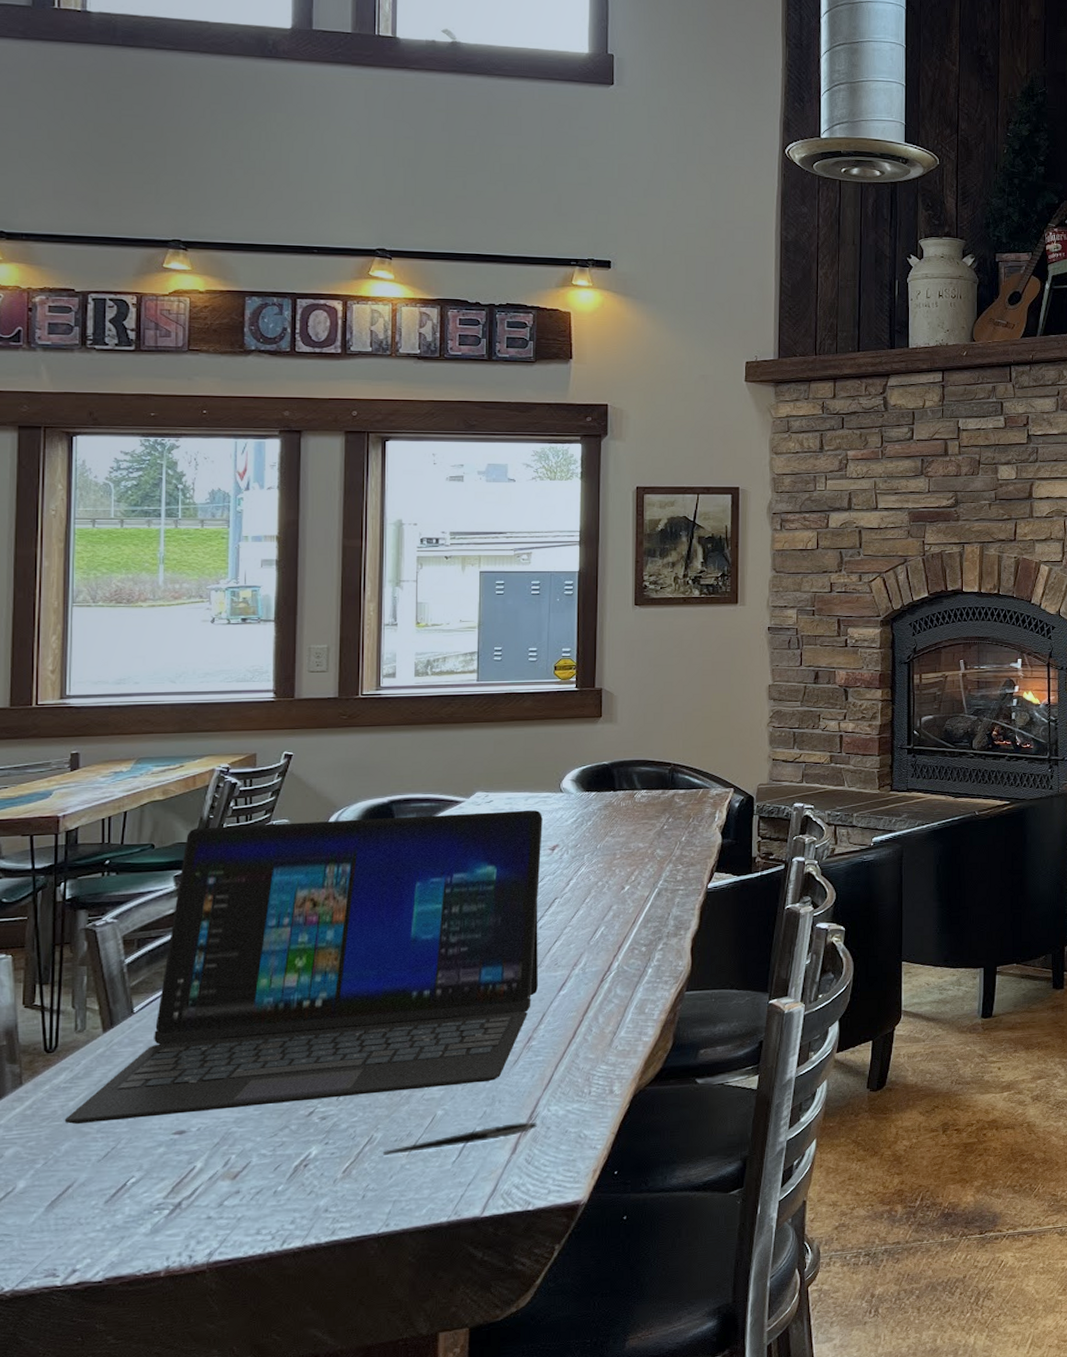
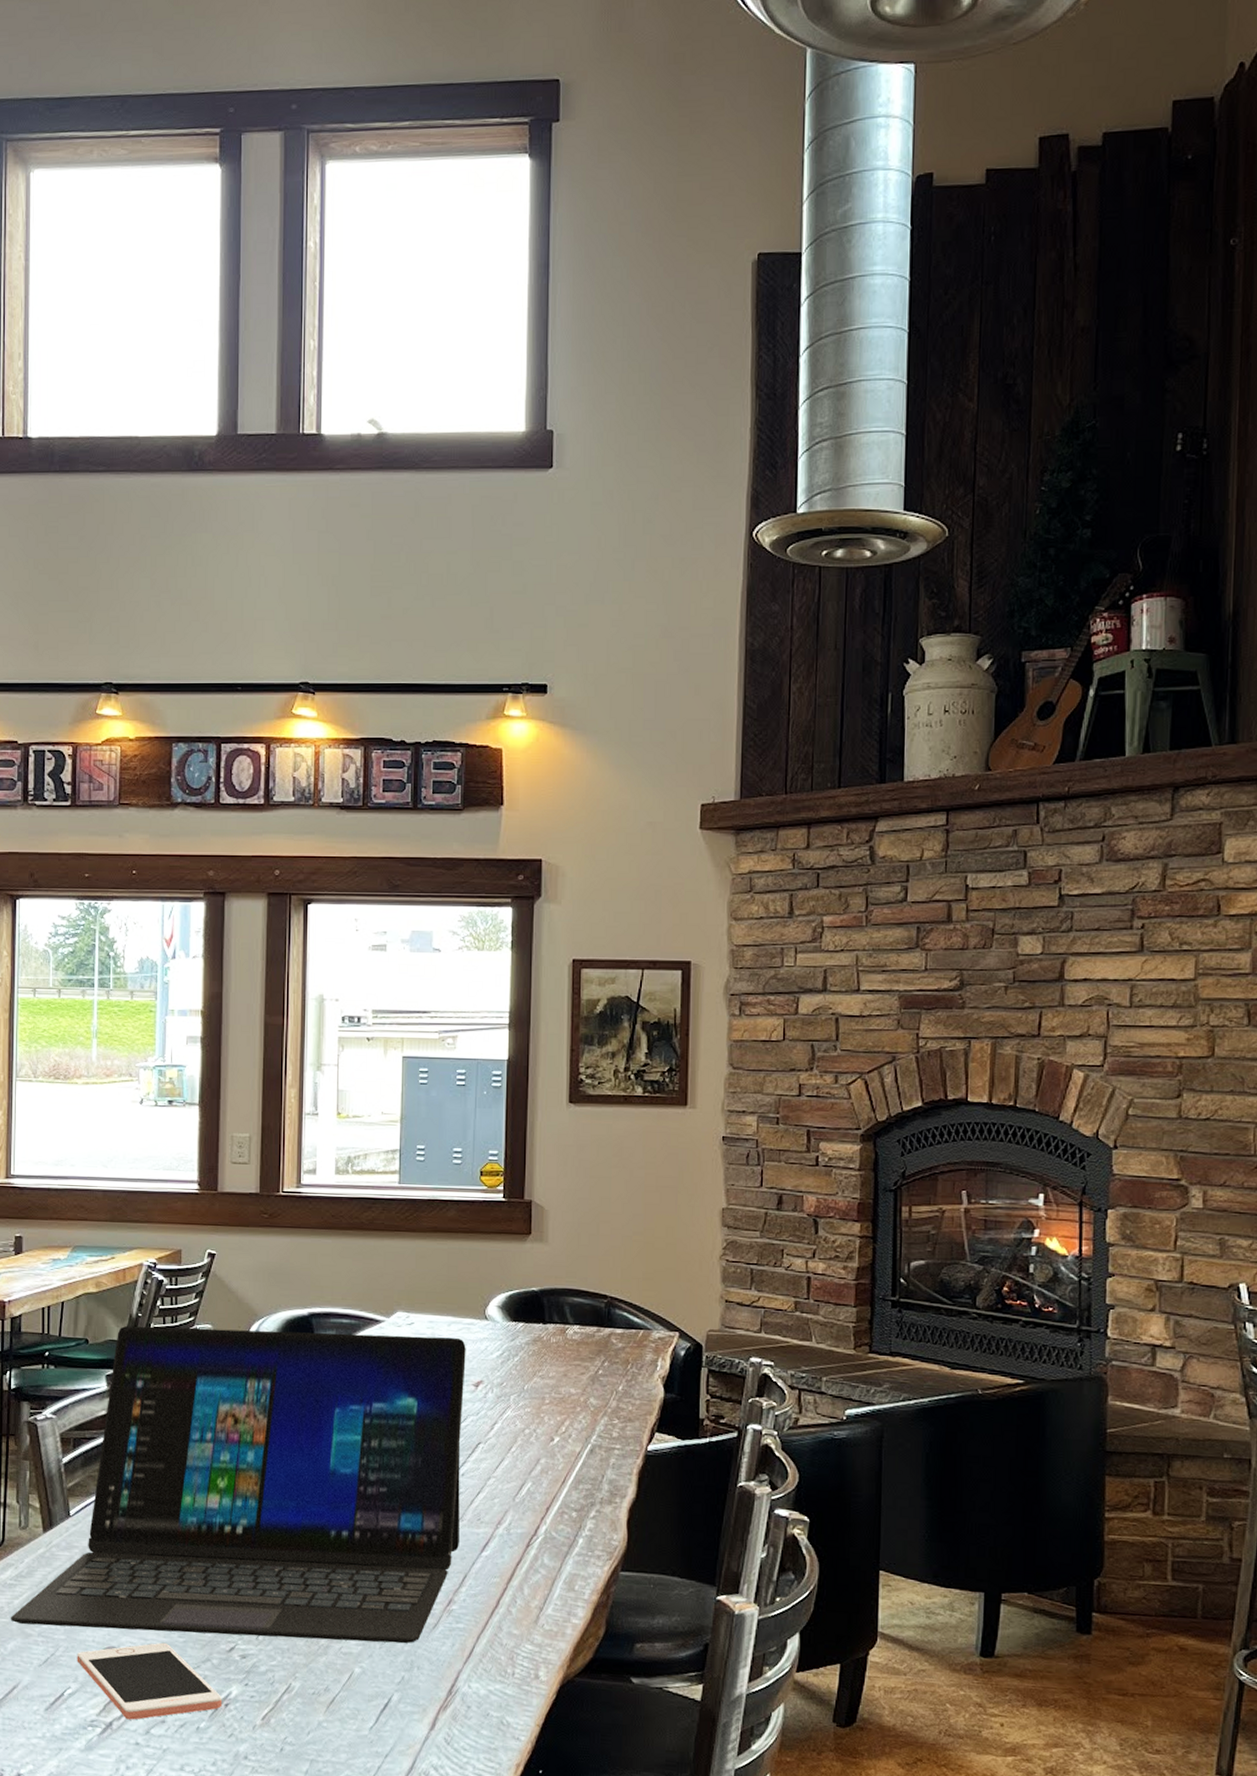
cell phone: none [141,1118,302,1197] -> present [77,1642,223,1720]
pen: present [382,1122,537,1155] -> none [300,1694,457,1711]

